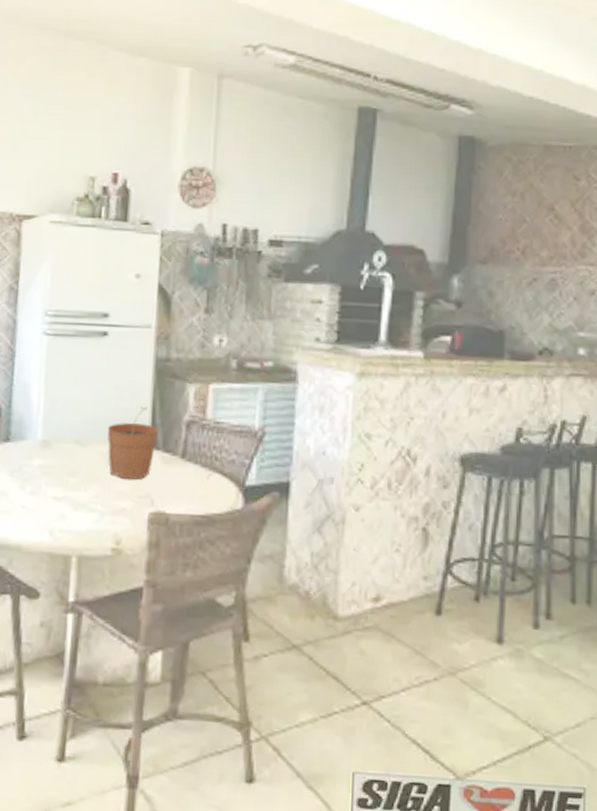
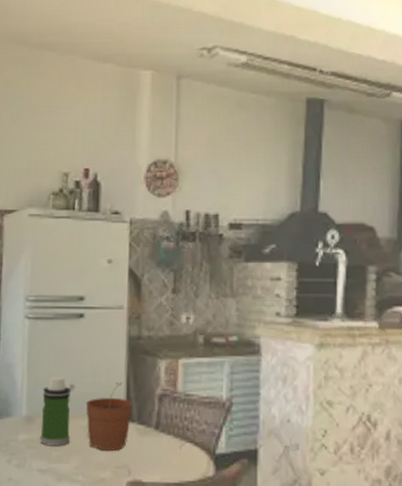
water bottle: none [56,399,96,473] -> present [40,377,75,446]

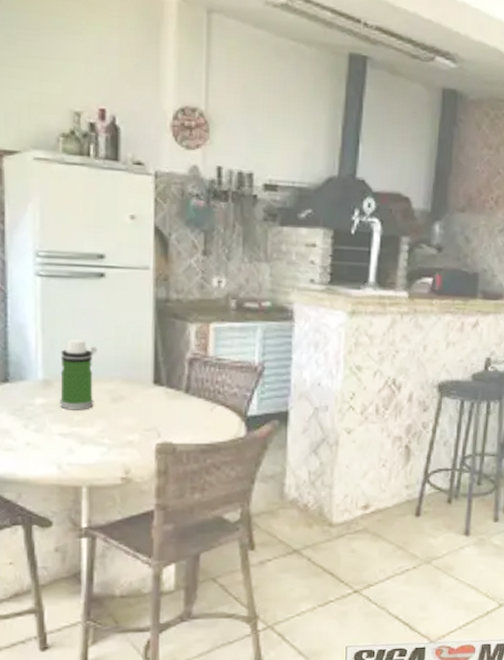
plant pot: present [86,382,132,452] -> none [110,345,160,415]

